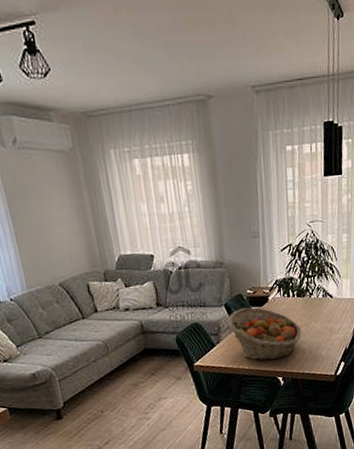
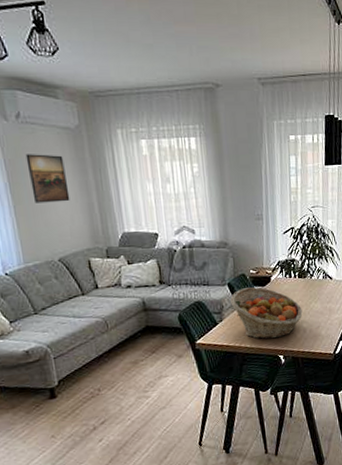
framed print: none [23,179,68,229] -> present [25,154,70,203]

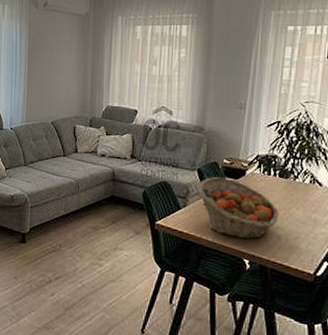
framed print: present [25,154,70,203] -> none [43,34,72,75]

